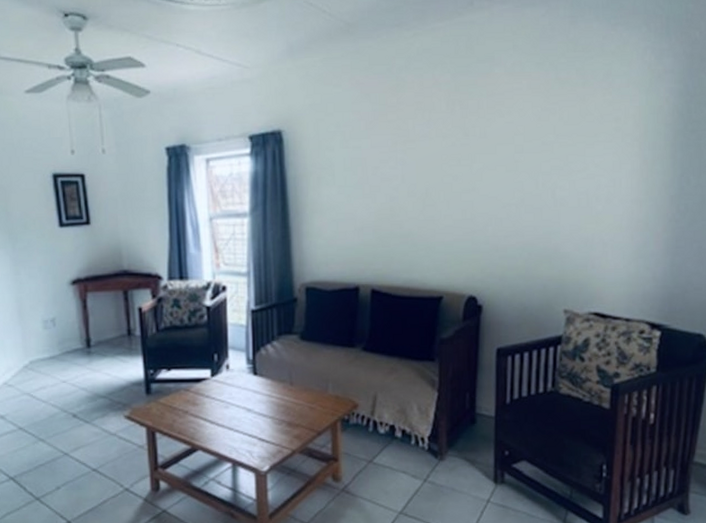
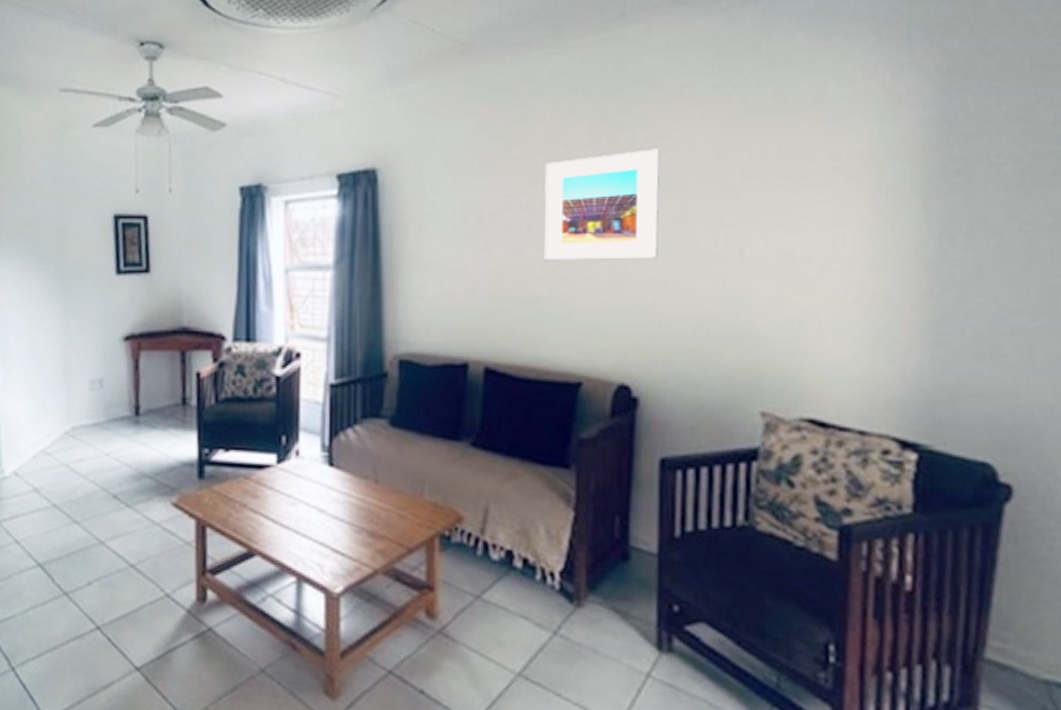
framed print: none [414,113,498,203] -> present [544,149,660,260]

